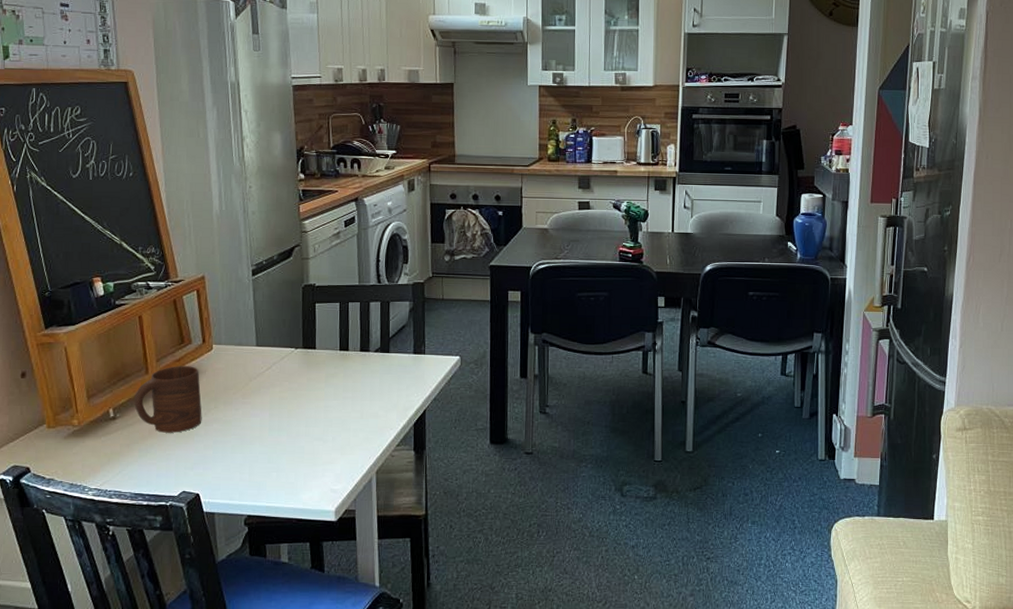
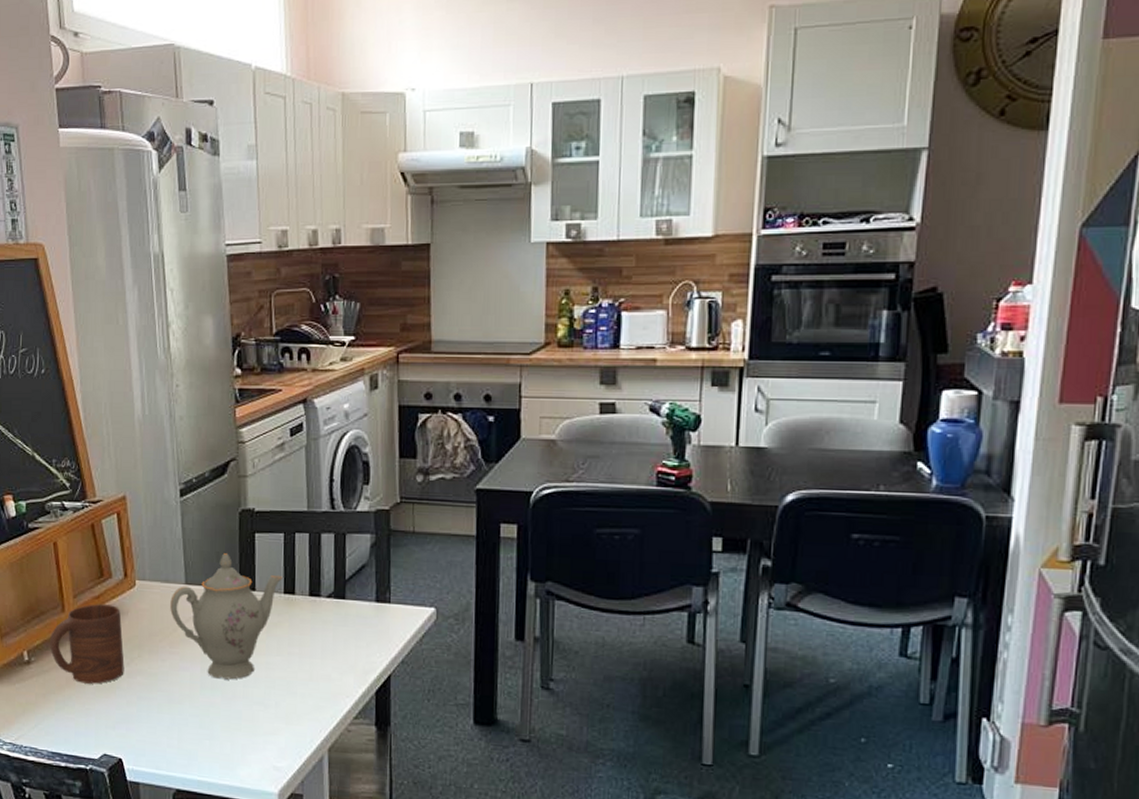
teapot: none [243,320,339,422] -> present [170,553,283,680]

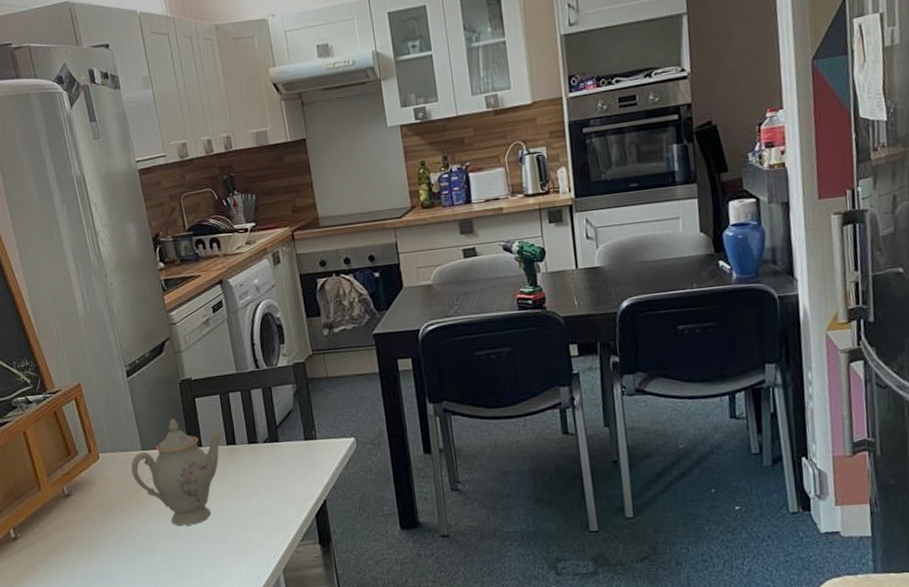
cup: present [50,604,125,684] -> none [31,478,100,549]

